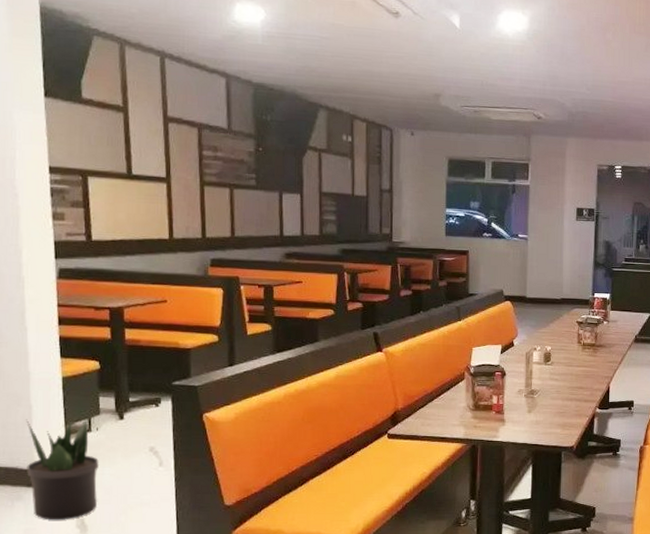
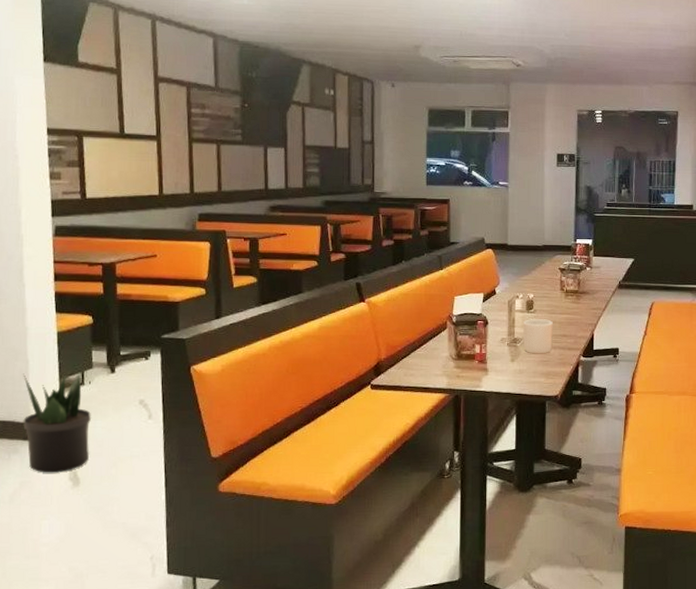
mug: none [540,371,571,406] -> present [523,319,554,354]

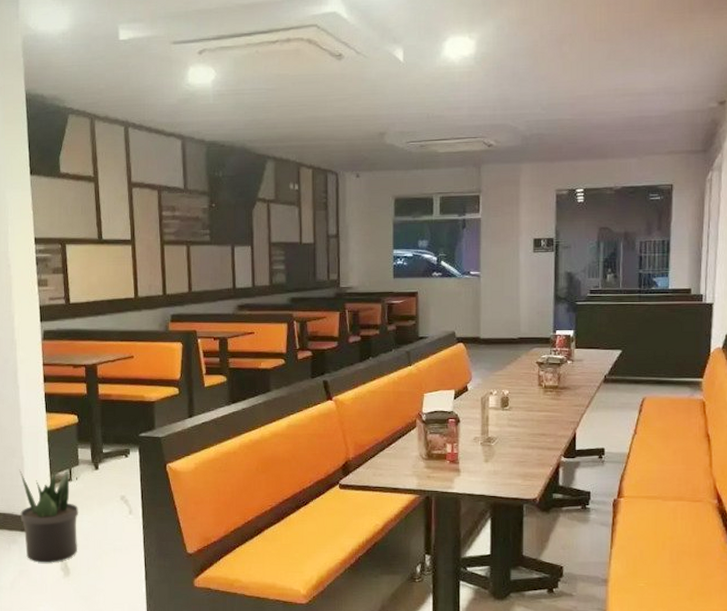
mug: present [523,319,554,354] -> none [498,417,531,454]

